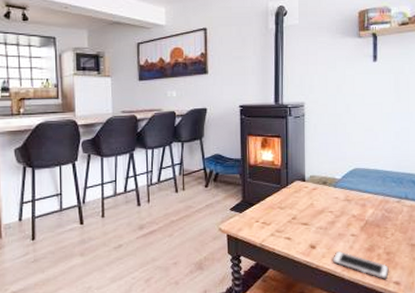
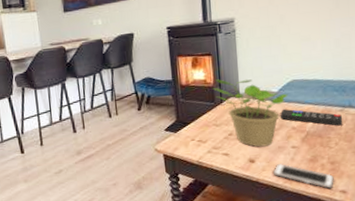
potted plant: none [279,162,350,233] -> present [212,79,288,147]
remote control: none [343,196,399,217] -> present [281,109,343,126]

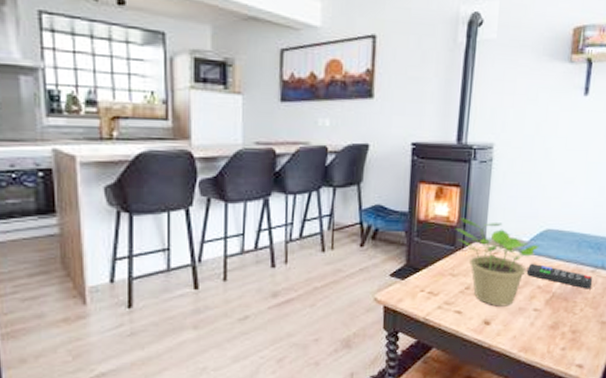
cell phone: present [272,164,335,189] -> none [508,329,574,362]

